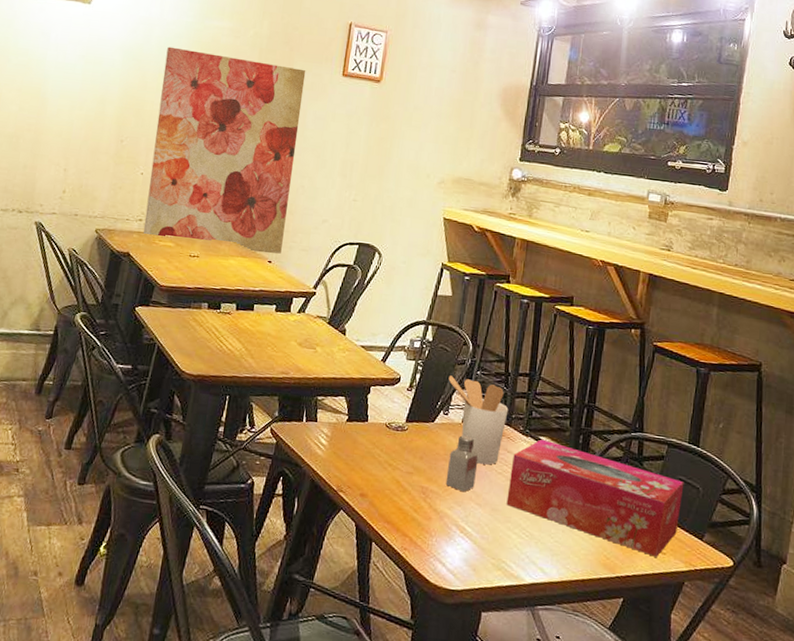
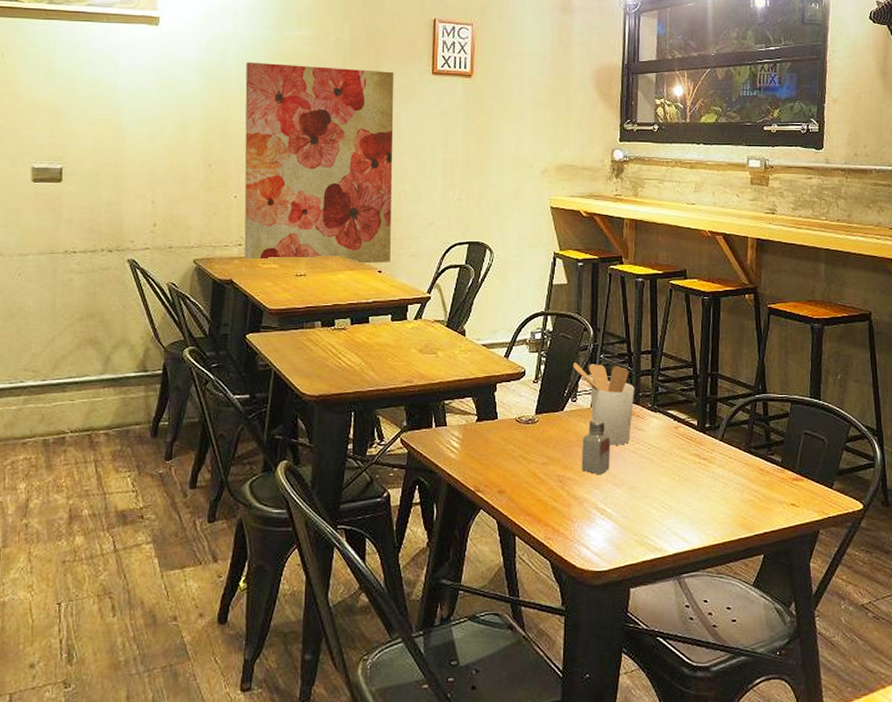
tissue box: present [506,439,684,557] -> none [642,413,810,511]

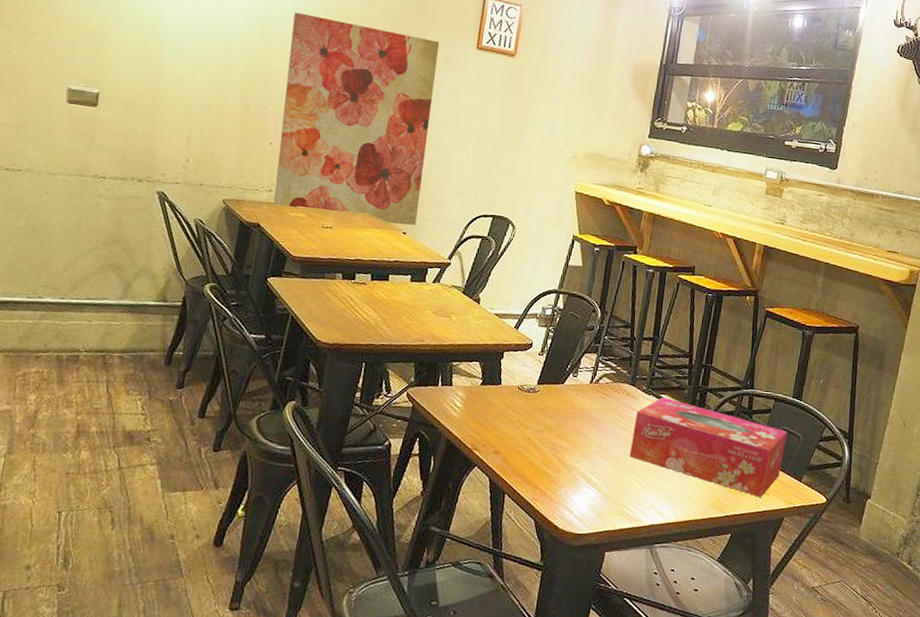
utensil holder: present [573,363,635,445] -> none [578,341,633,422]
saltshaker: present [581,420,611,475] -> none [574,395,605,447]
tissue box: none [642,413,810,511] -> present [629,397,788,498]

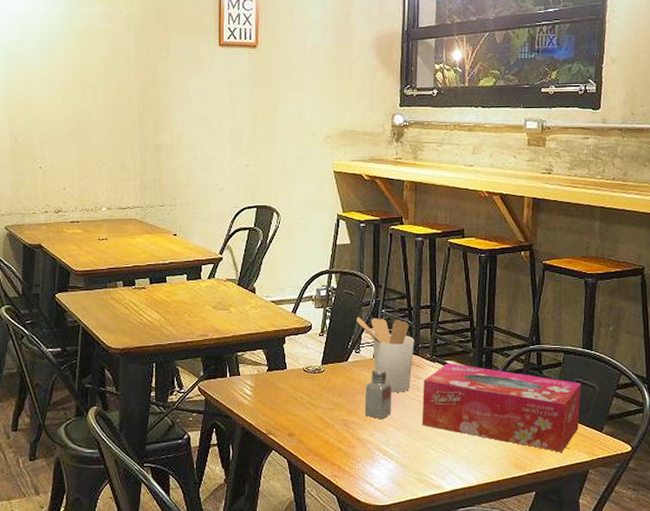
wall art: present [273,12,440,225] -> none [44,39,185,227]
saltshaker: none [574,395,605,447] -> present [364,369,392,420]
utensil holder: none [578,341,633,422] -> present [356,317,415,393]

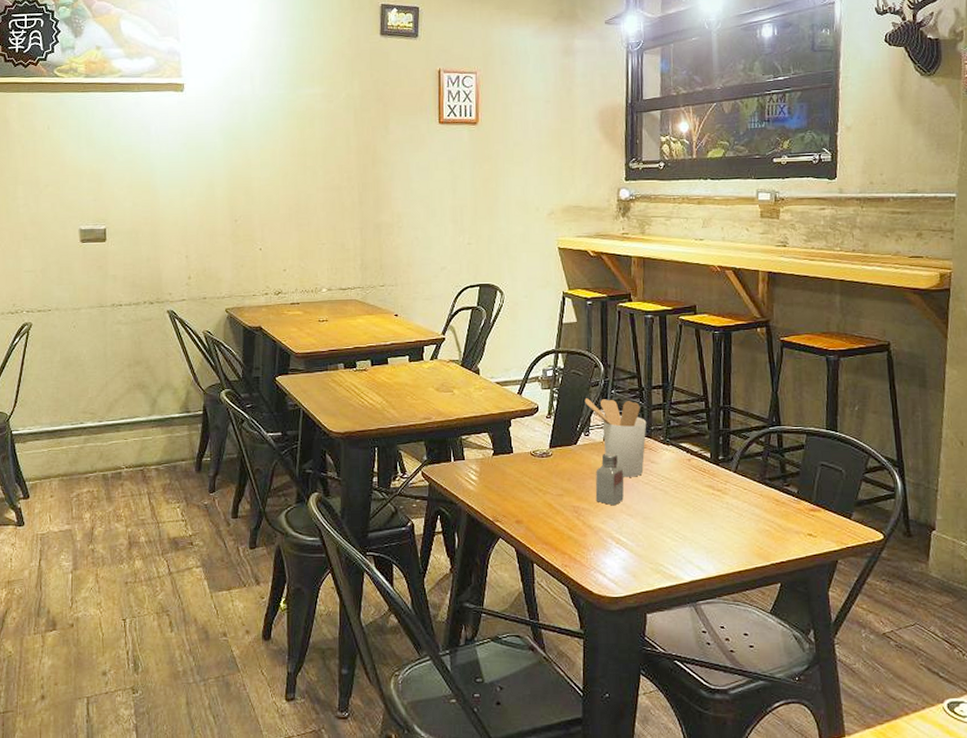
tissue box: present [422,363,582,452] -> none [656,445,827,541]

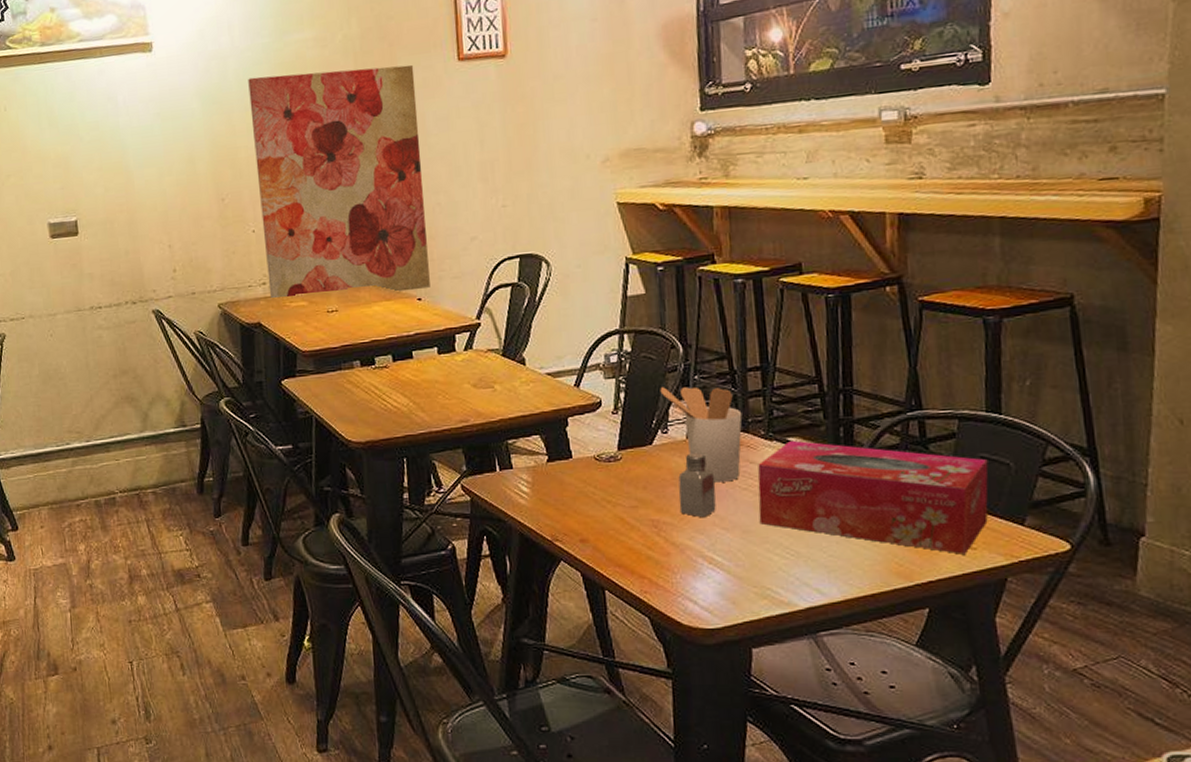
wall art: none [264,121,406,308] -> present [248,64,430,298]
tissue box: none [656,445,827,541] -> present [757,440,989,555]

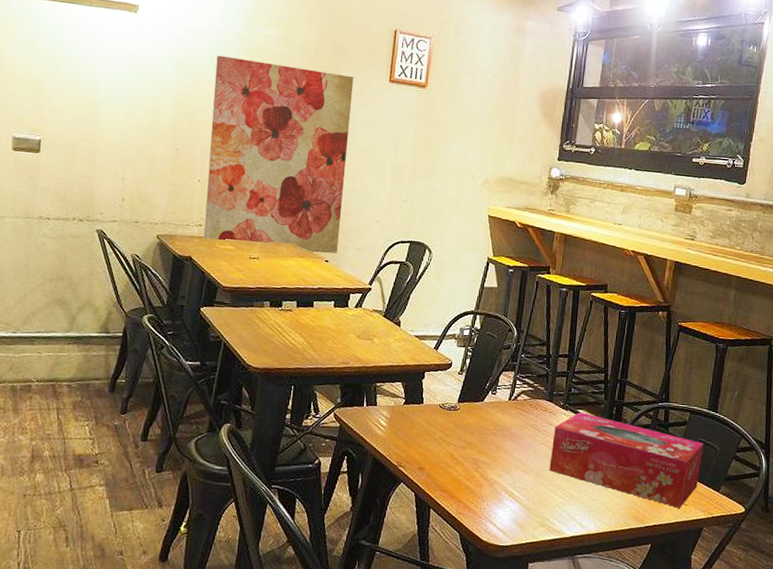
utensil holder: present [660,387,742,483] -> none [495,359,550,437]
saltshaker: present [678,453,716,518] -> none [495,412,524,462]

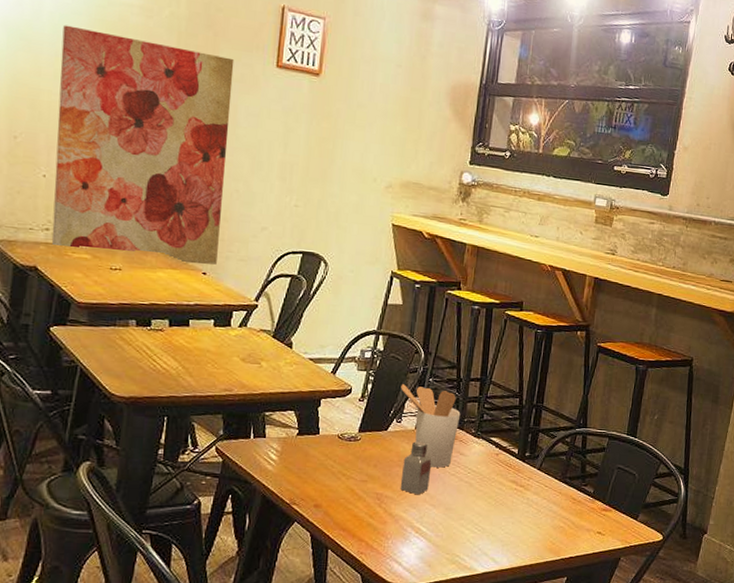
utensil holder: none [495,359,550,437] -> present [401,384,461,468]
saltshaker: none [495,412,524,462] -> present [400,441,432,495]
tissue box: present [549,412,704,508] -> none [459,440,622,538]

